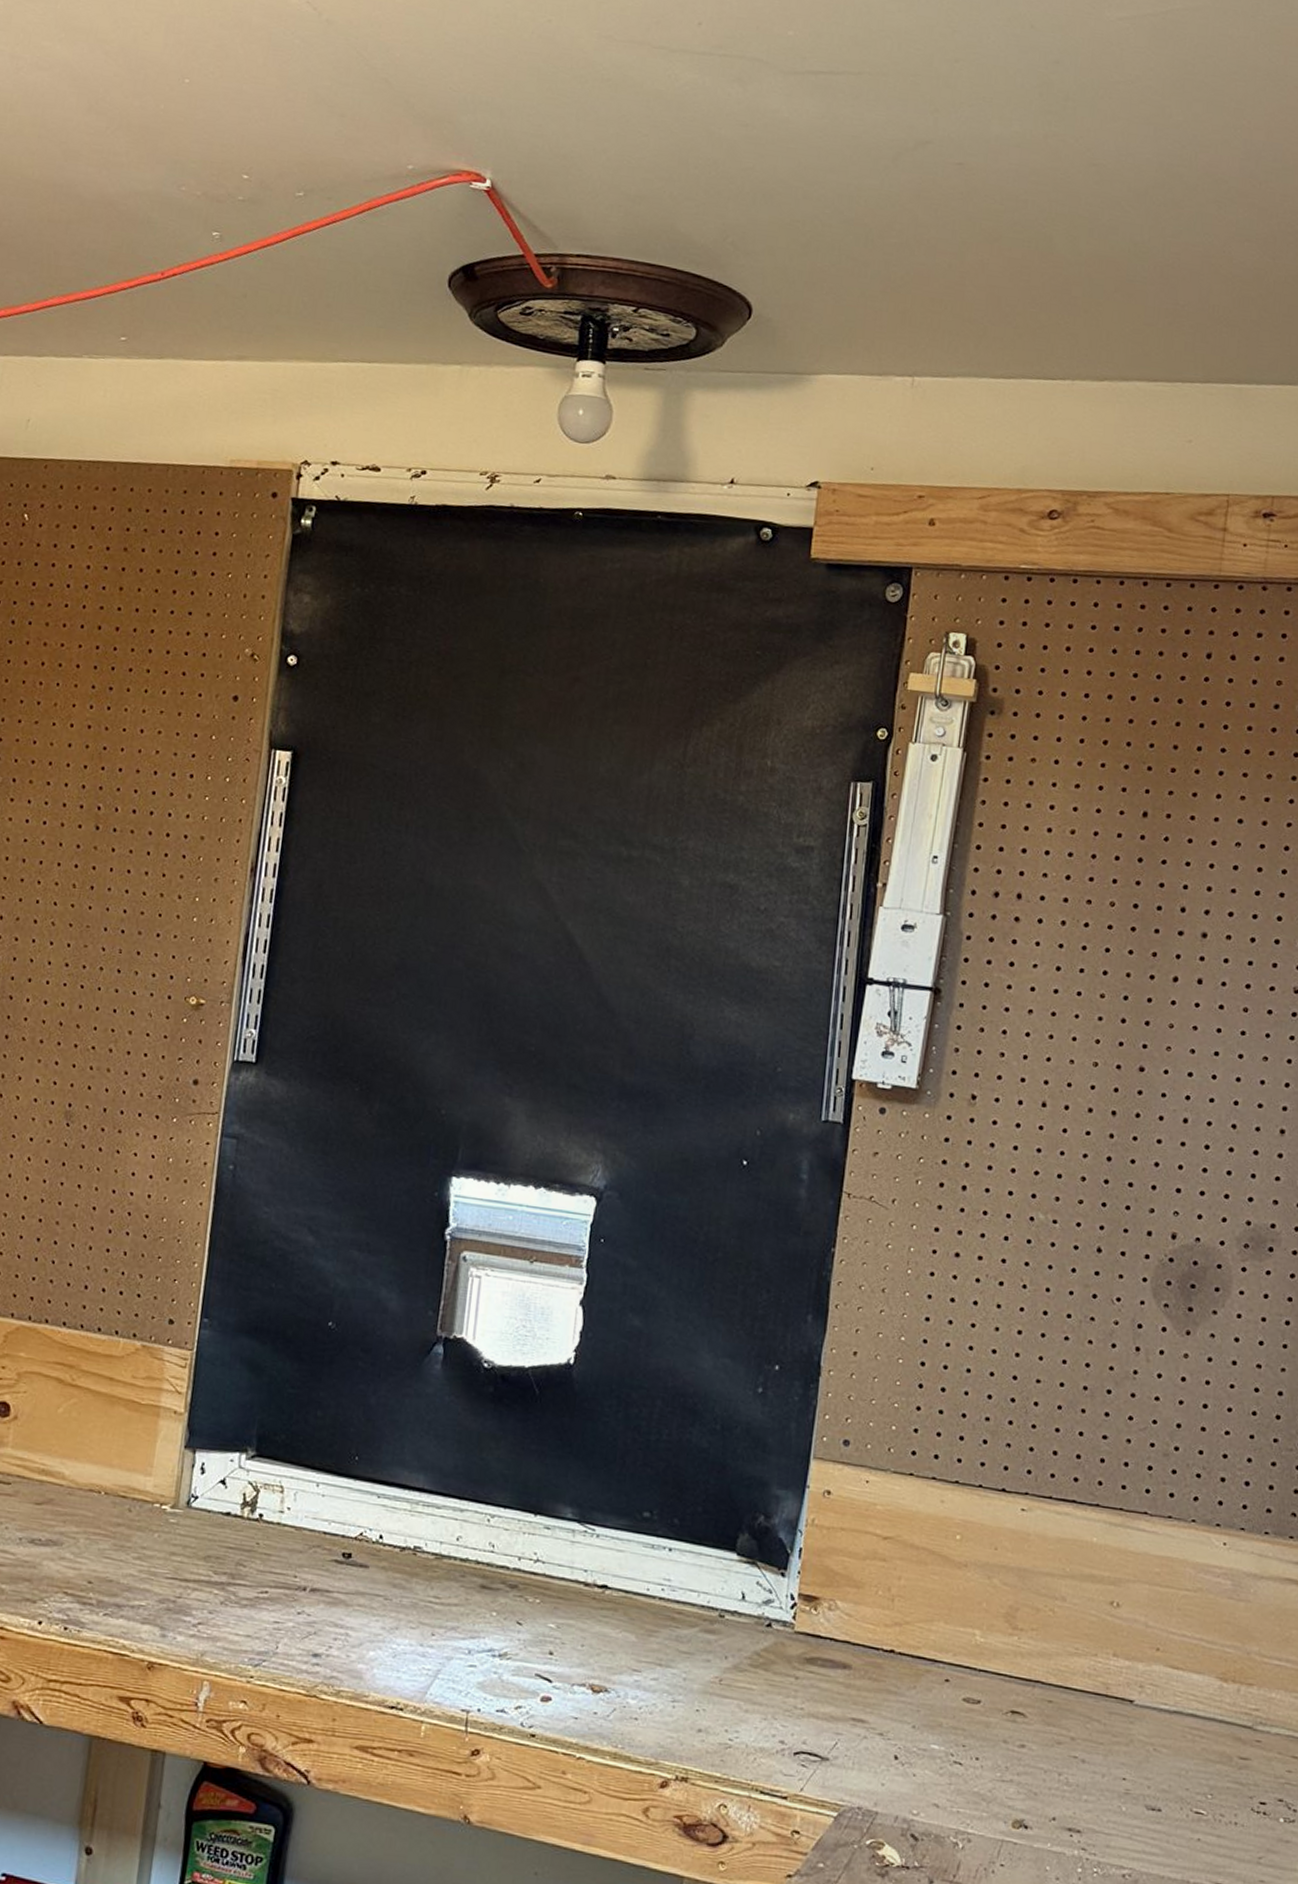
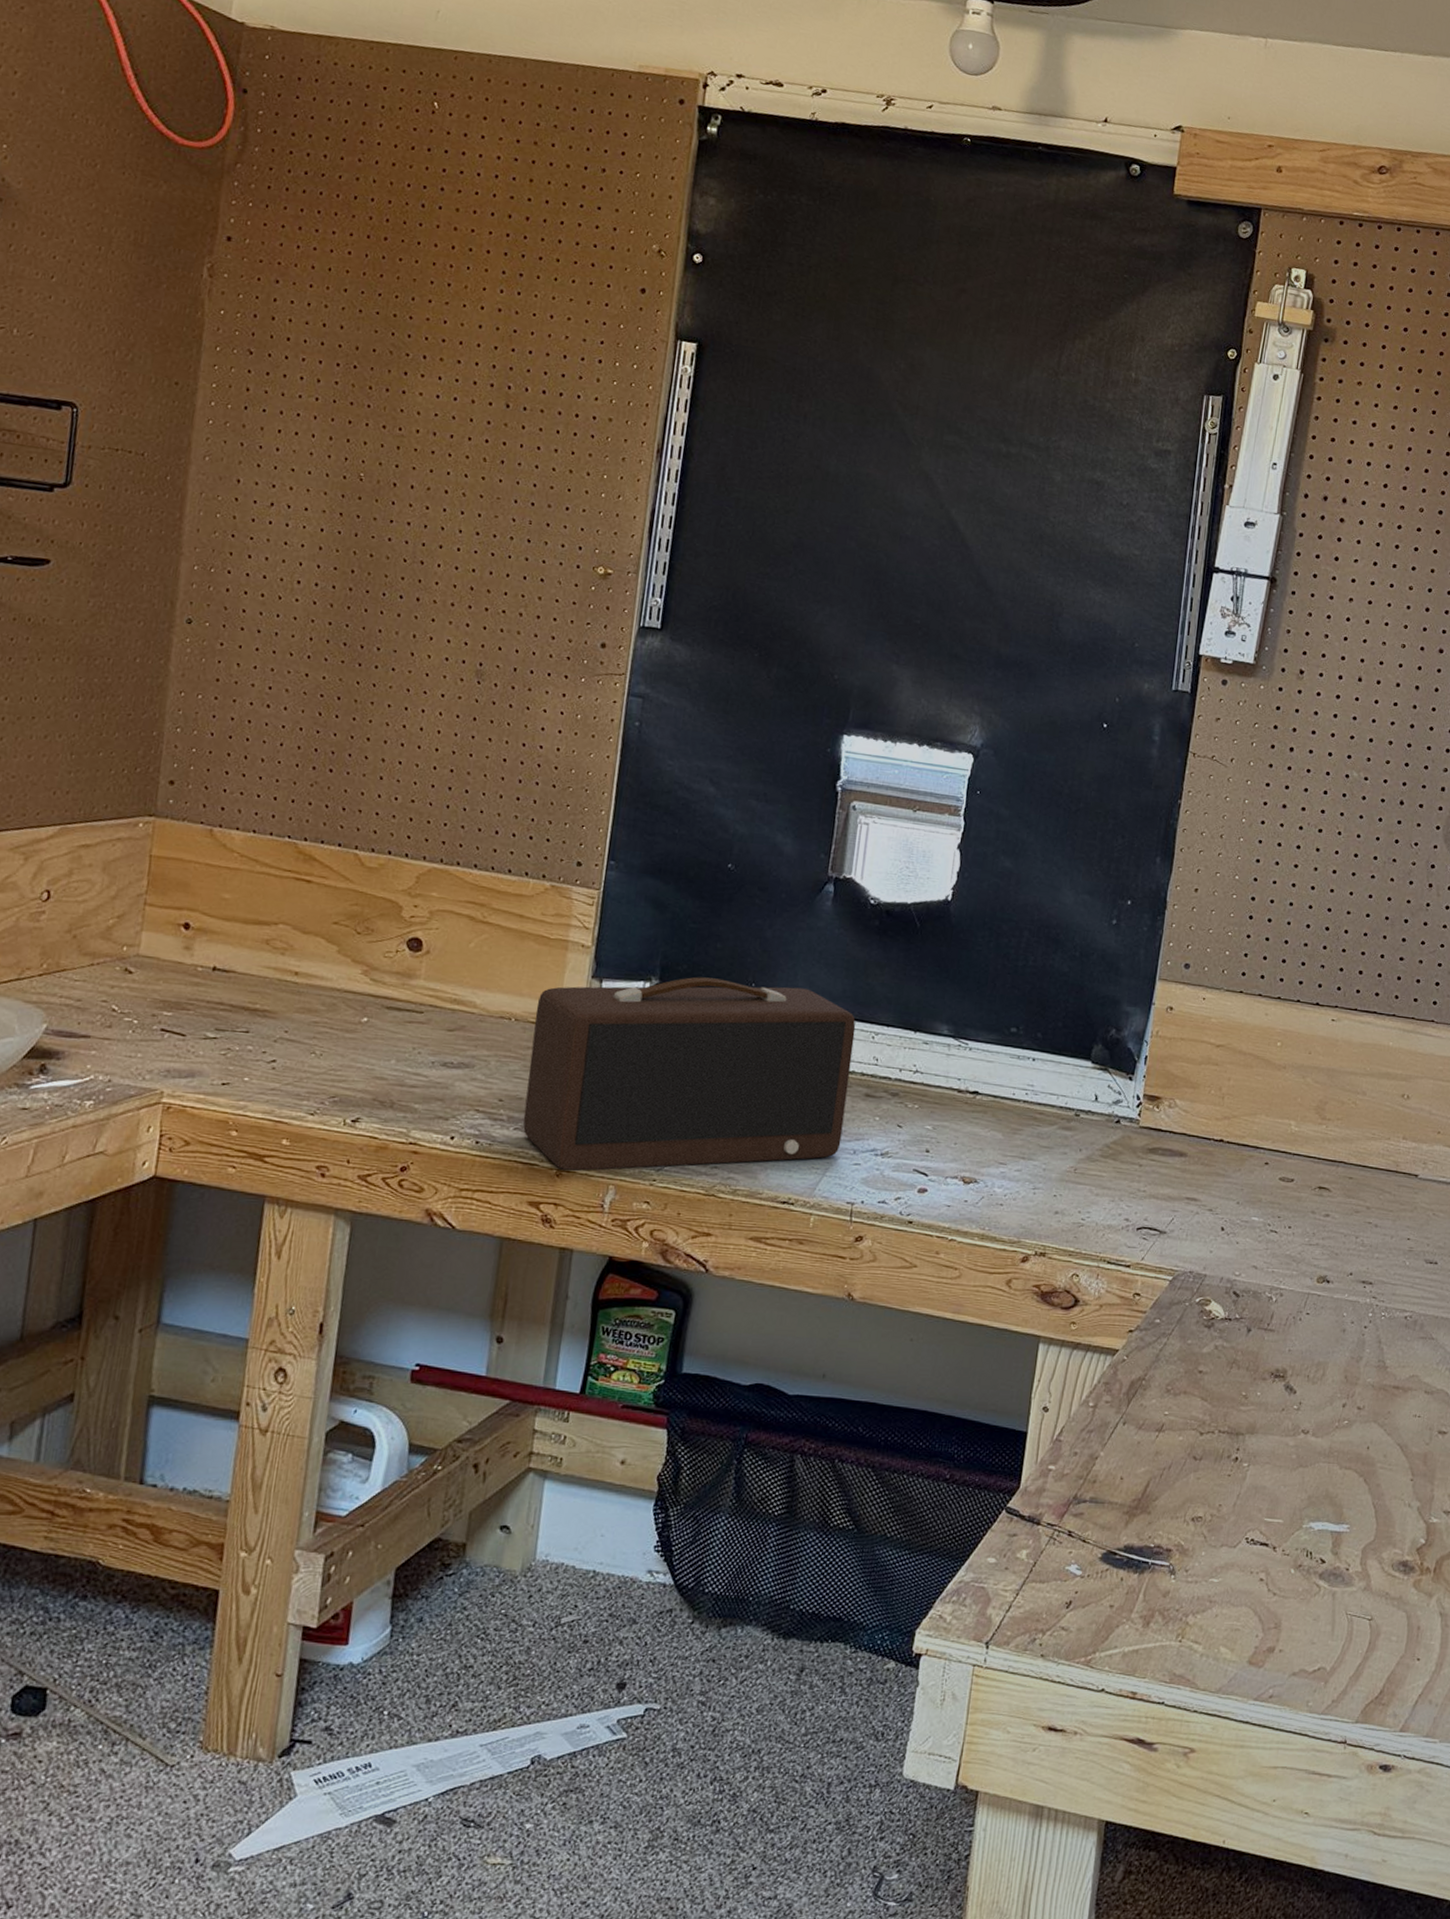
speaker: none [113,1448,469,1664] -> present [523,976,856,1171]

